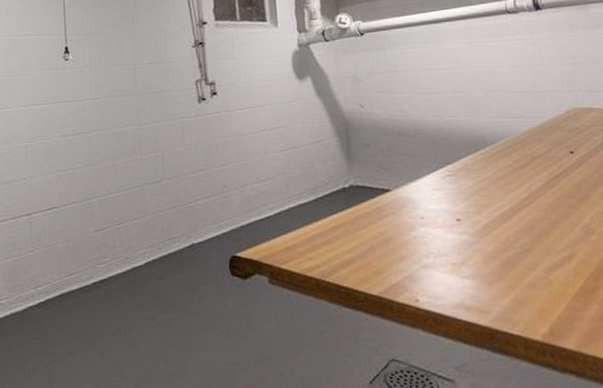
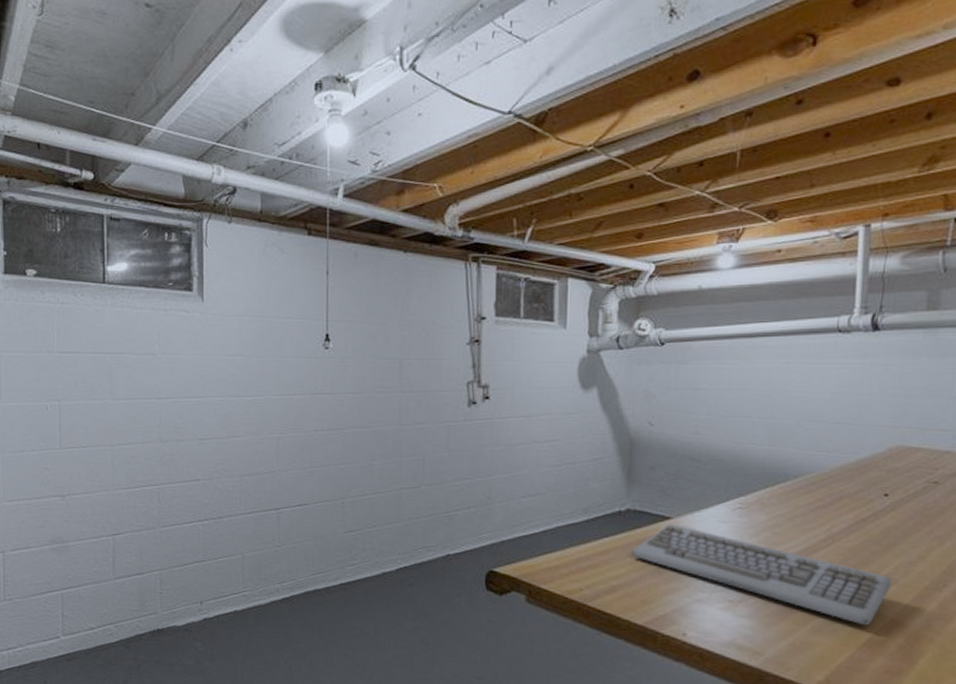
keyboard: none [359,196,591,276] -> present [631,524,892,626]

